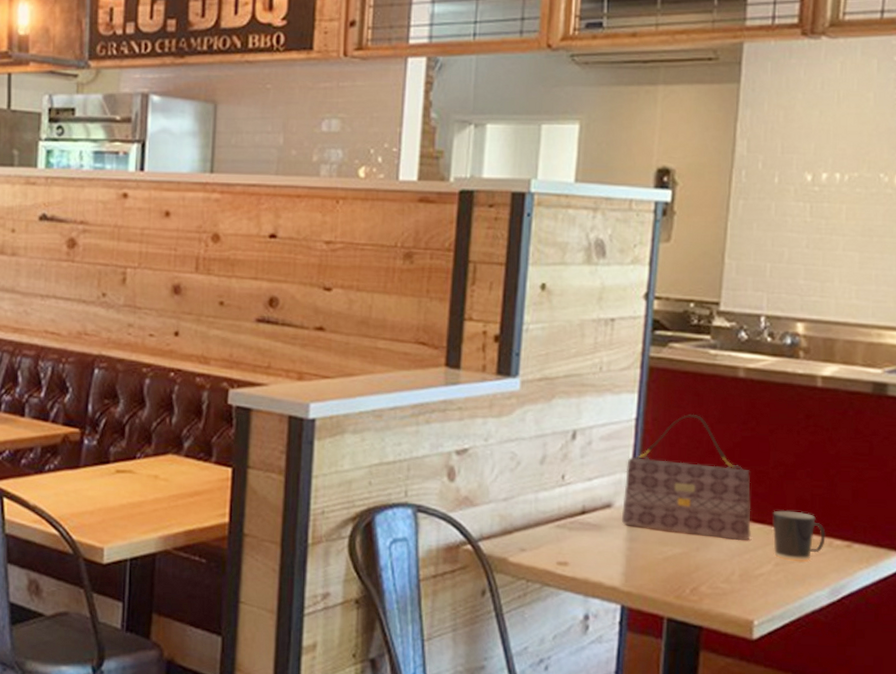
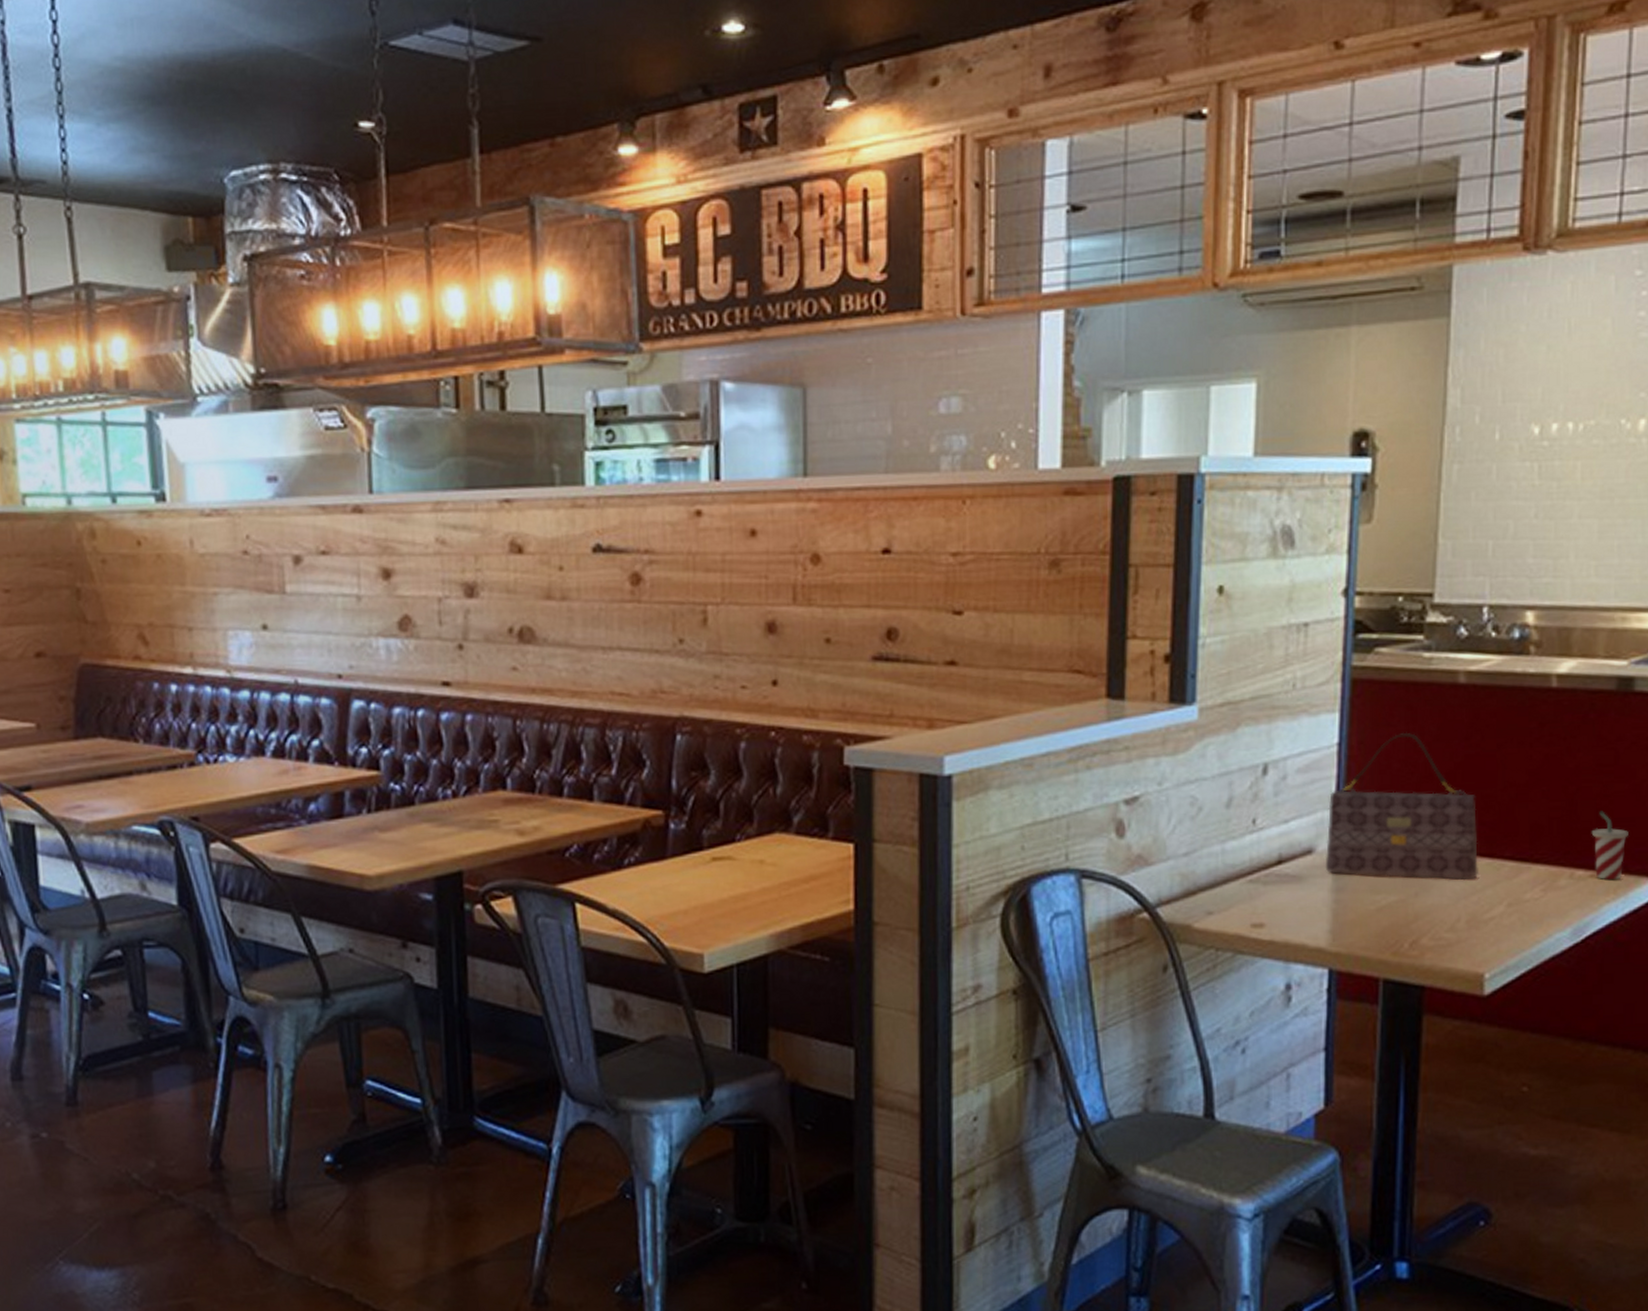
mug: present [772,510,826,561] -> none [1503,839,1566,899]
beverage cup: none [848,492,880,550] -> present [1591,810,1628,879]

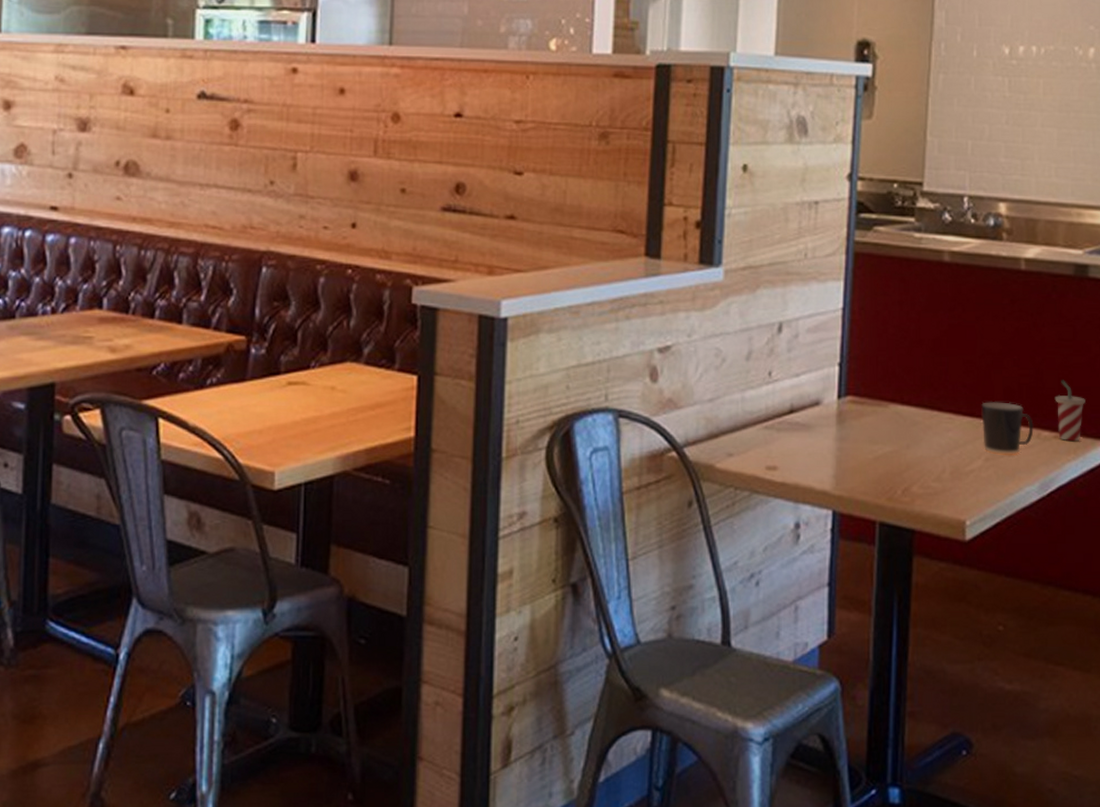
handbag: present [1325,732,1478,881] -> none [830,301,960,436]
mug: none [1503,839,1566,899] -> present [981,402,1034,455]

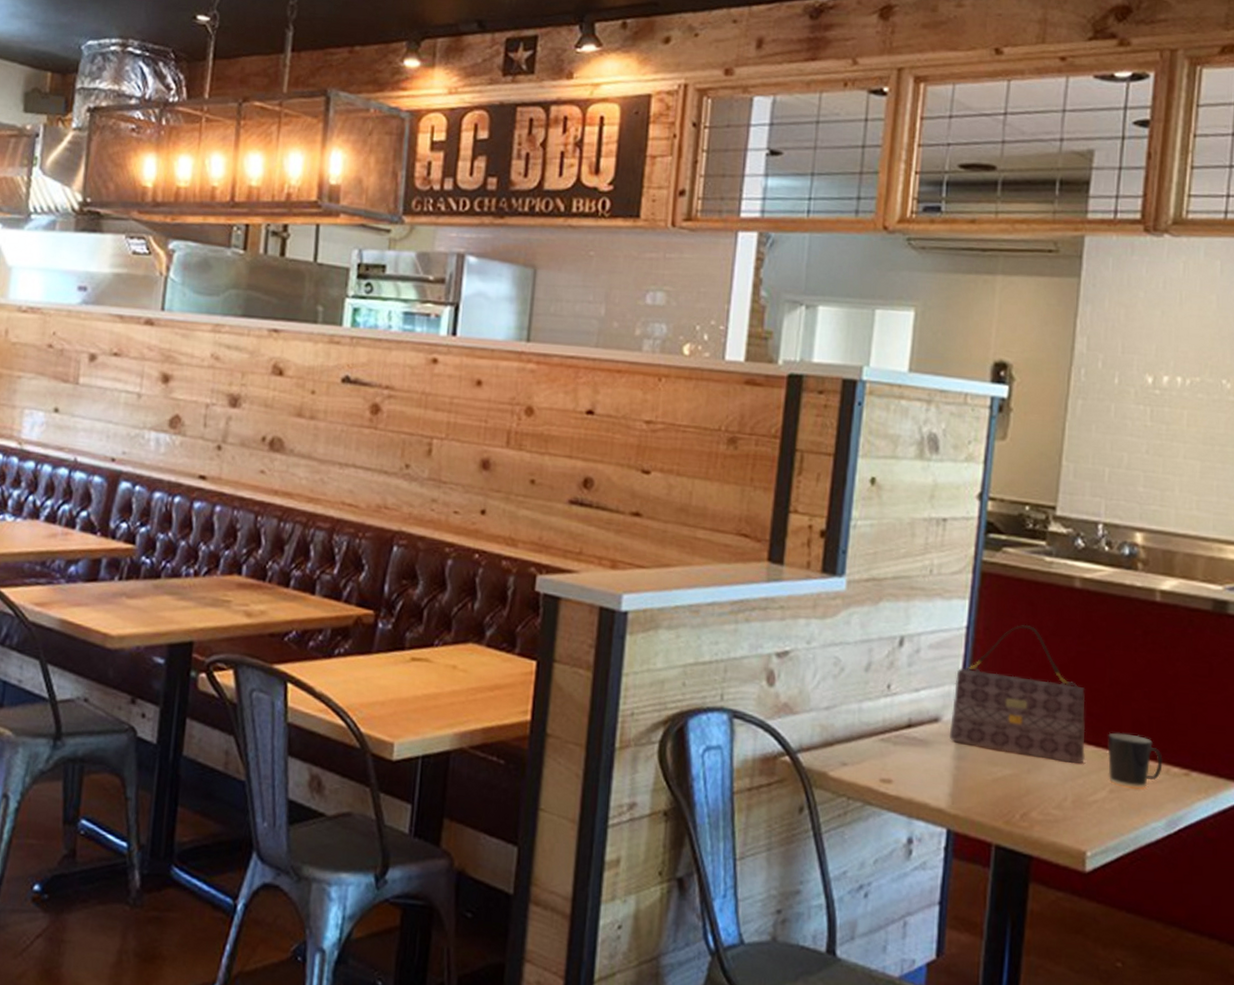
handbag: none [830,301,960,436] -> present [949,624,1086,764]
beverage cup: present [1054,379,1085,441] -> none [1186,716,1220,780]

